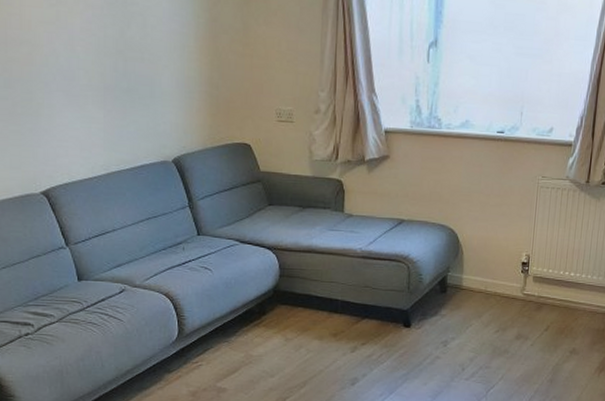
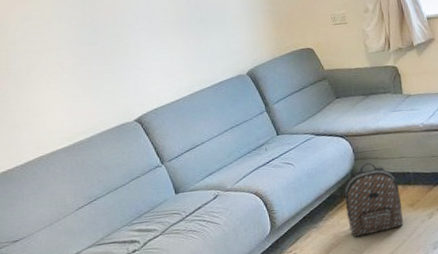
backpack: none [262,281,324,359] -> present [344,162,403,237]

